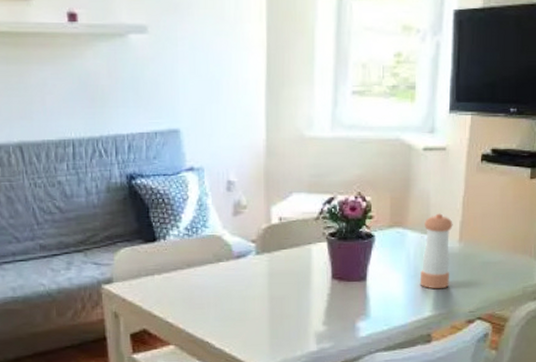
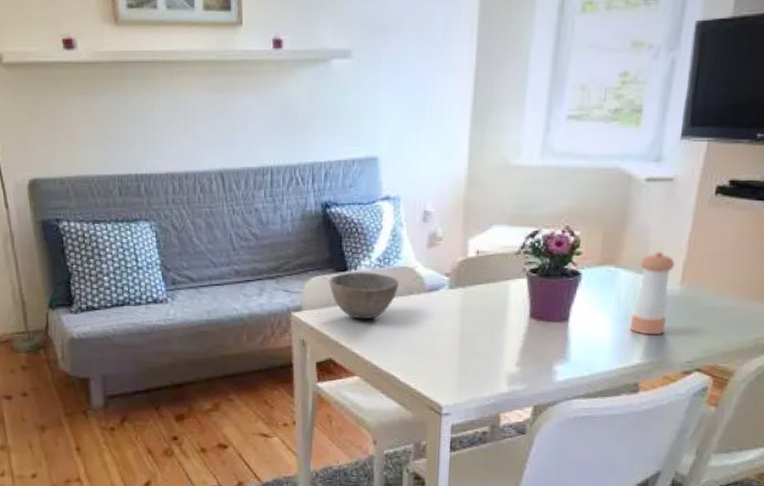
bowl: none [138,241,208,289] -> present [329,272,399,320]

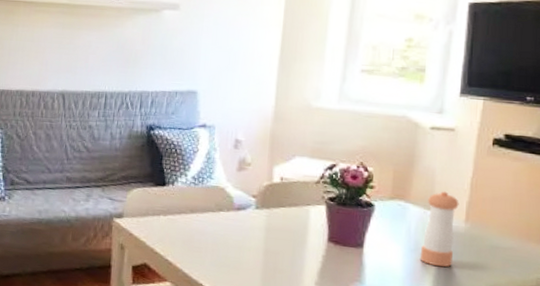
bowl: present [329,272,399,320] -> none [148,186,211,231]

